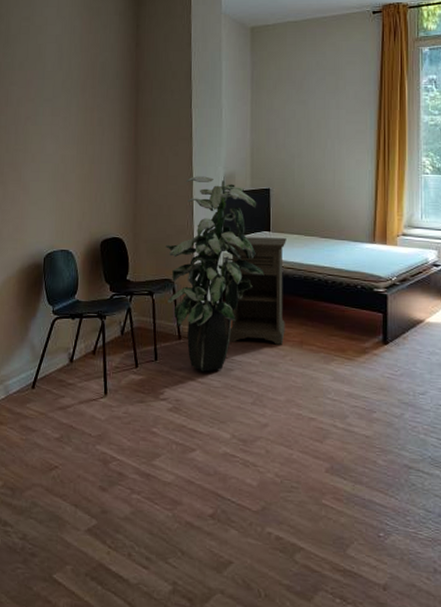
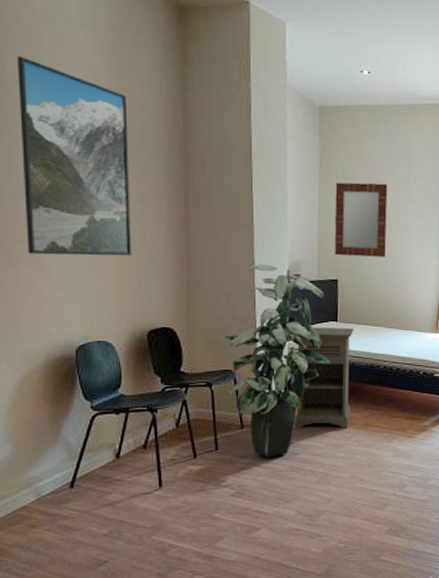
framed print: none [14,17,94,175] -> present [17,55,132,257]
home mirror: none [266,92,318,165] -> present [334,182,388,257]

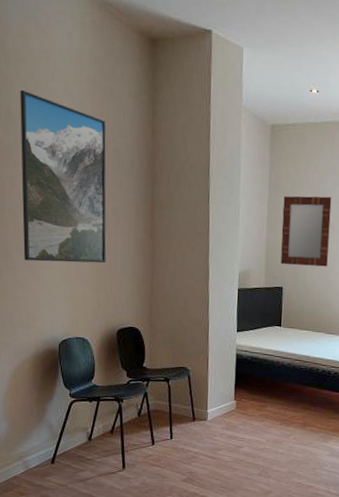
indoor plant: present [224,264,331,457] -> none [180,271,274,449]
nightstand: present [295,327,354,428] -> none [240,331,296,426]

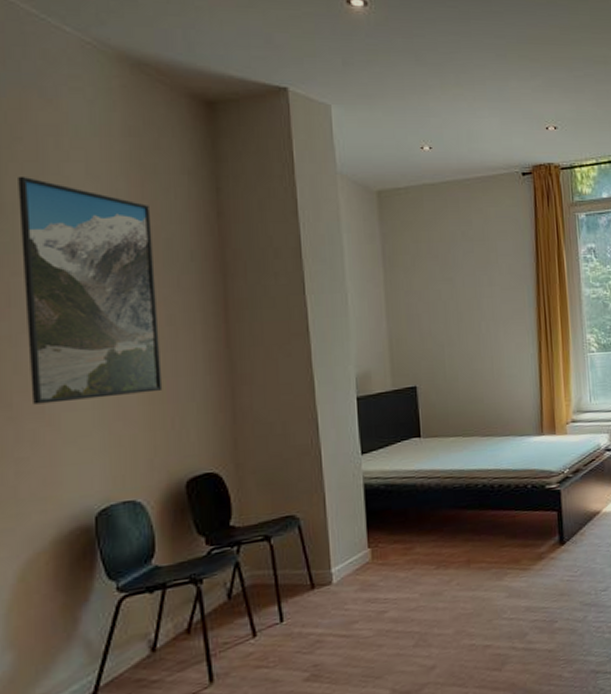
home mirror: present [281,196,332,267] -> none [403,268,472,358]

